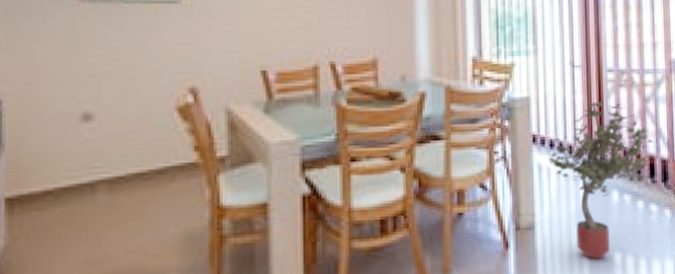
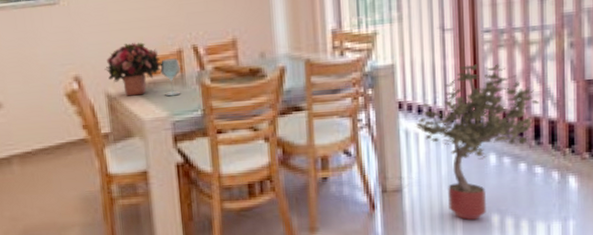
bouquet: none [227,53,295,115] -> present [104,42,162,96]
wine glass: none [292,75,315,117] -> present [160,58,181,97]

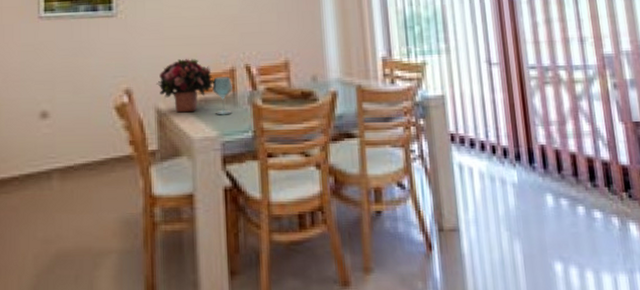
potted tree: present [415,64,540,220] -> none [468,100,591,267]

